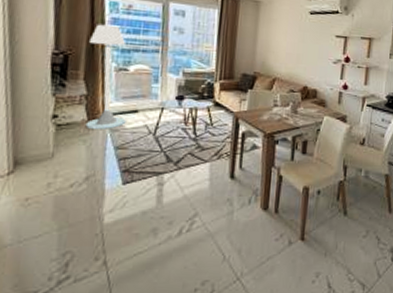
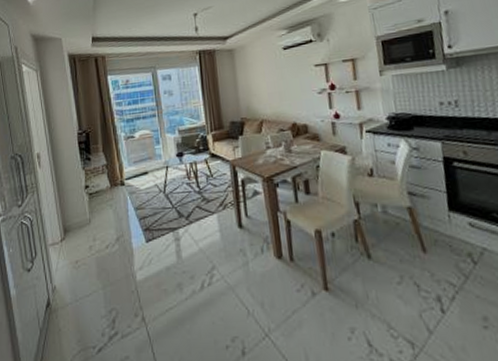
floor lamp: present [85,24,126,129] -> none [102,100,140,194]

